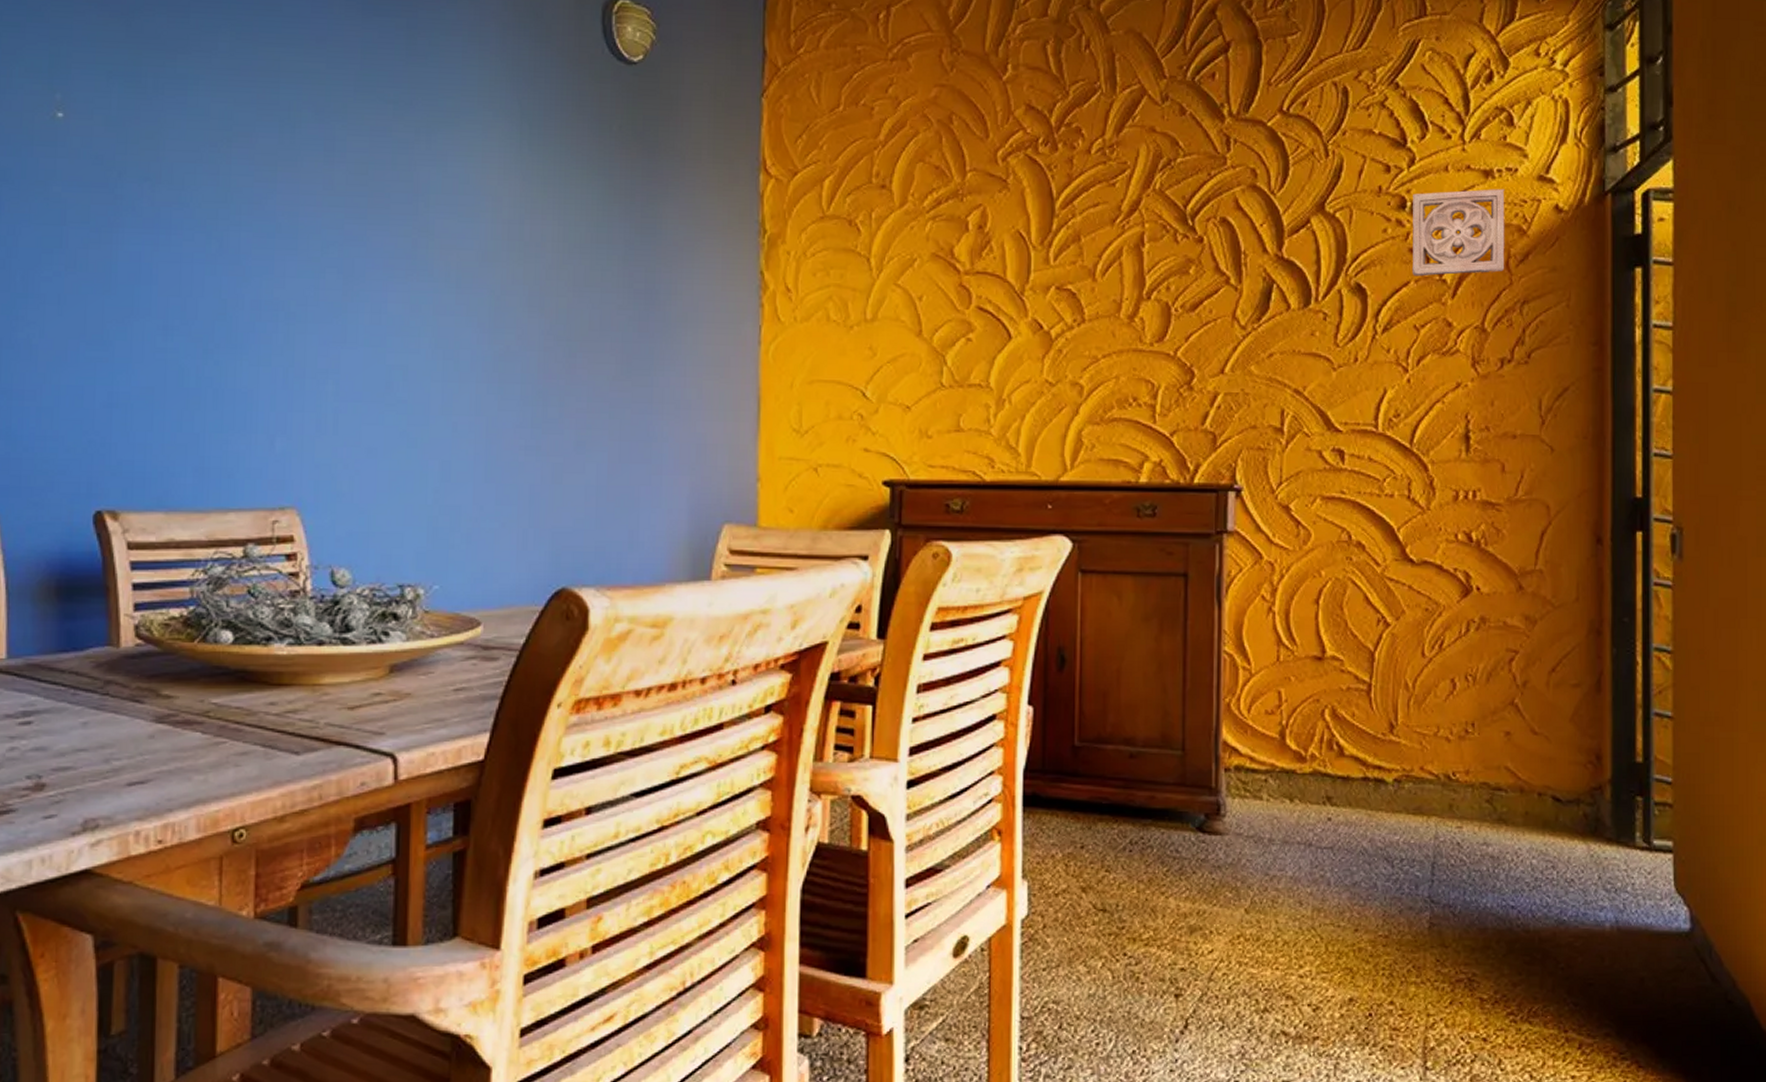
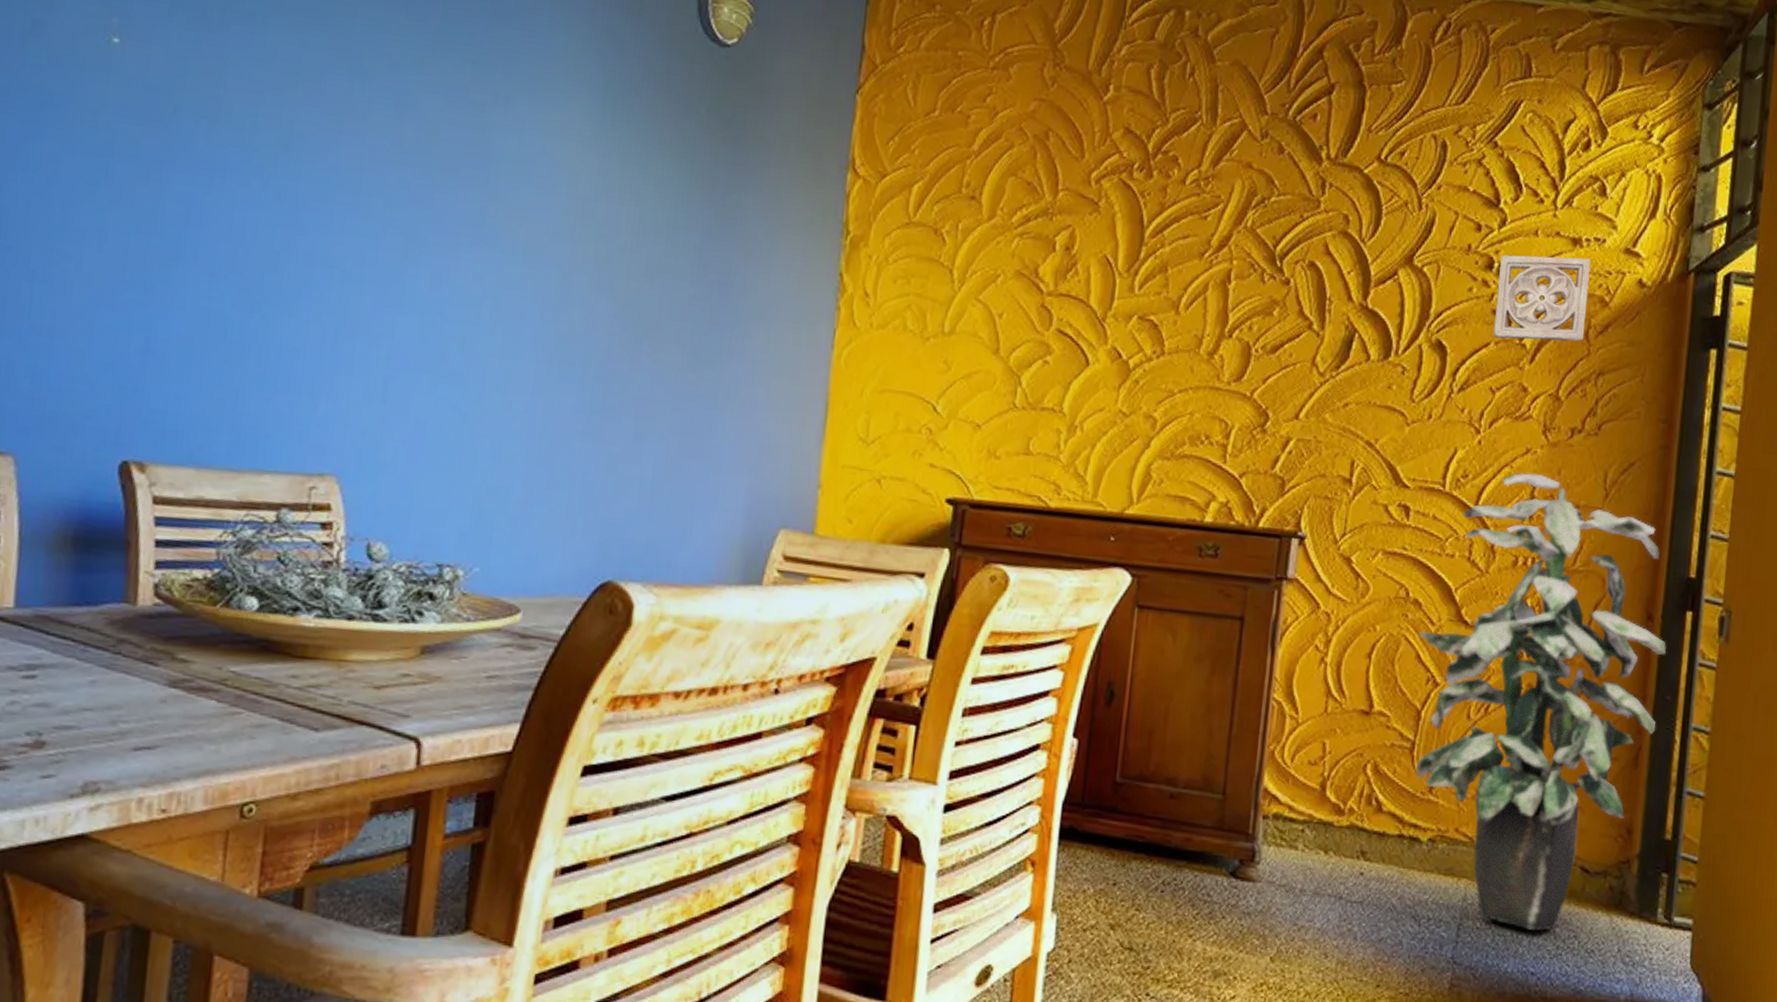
indoor plant: none [1365,407,1618,863] -> present [1416,472,1666,931]

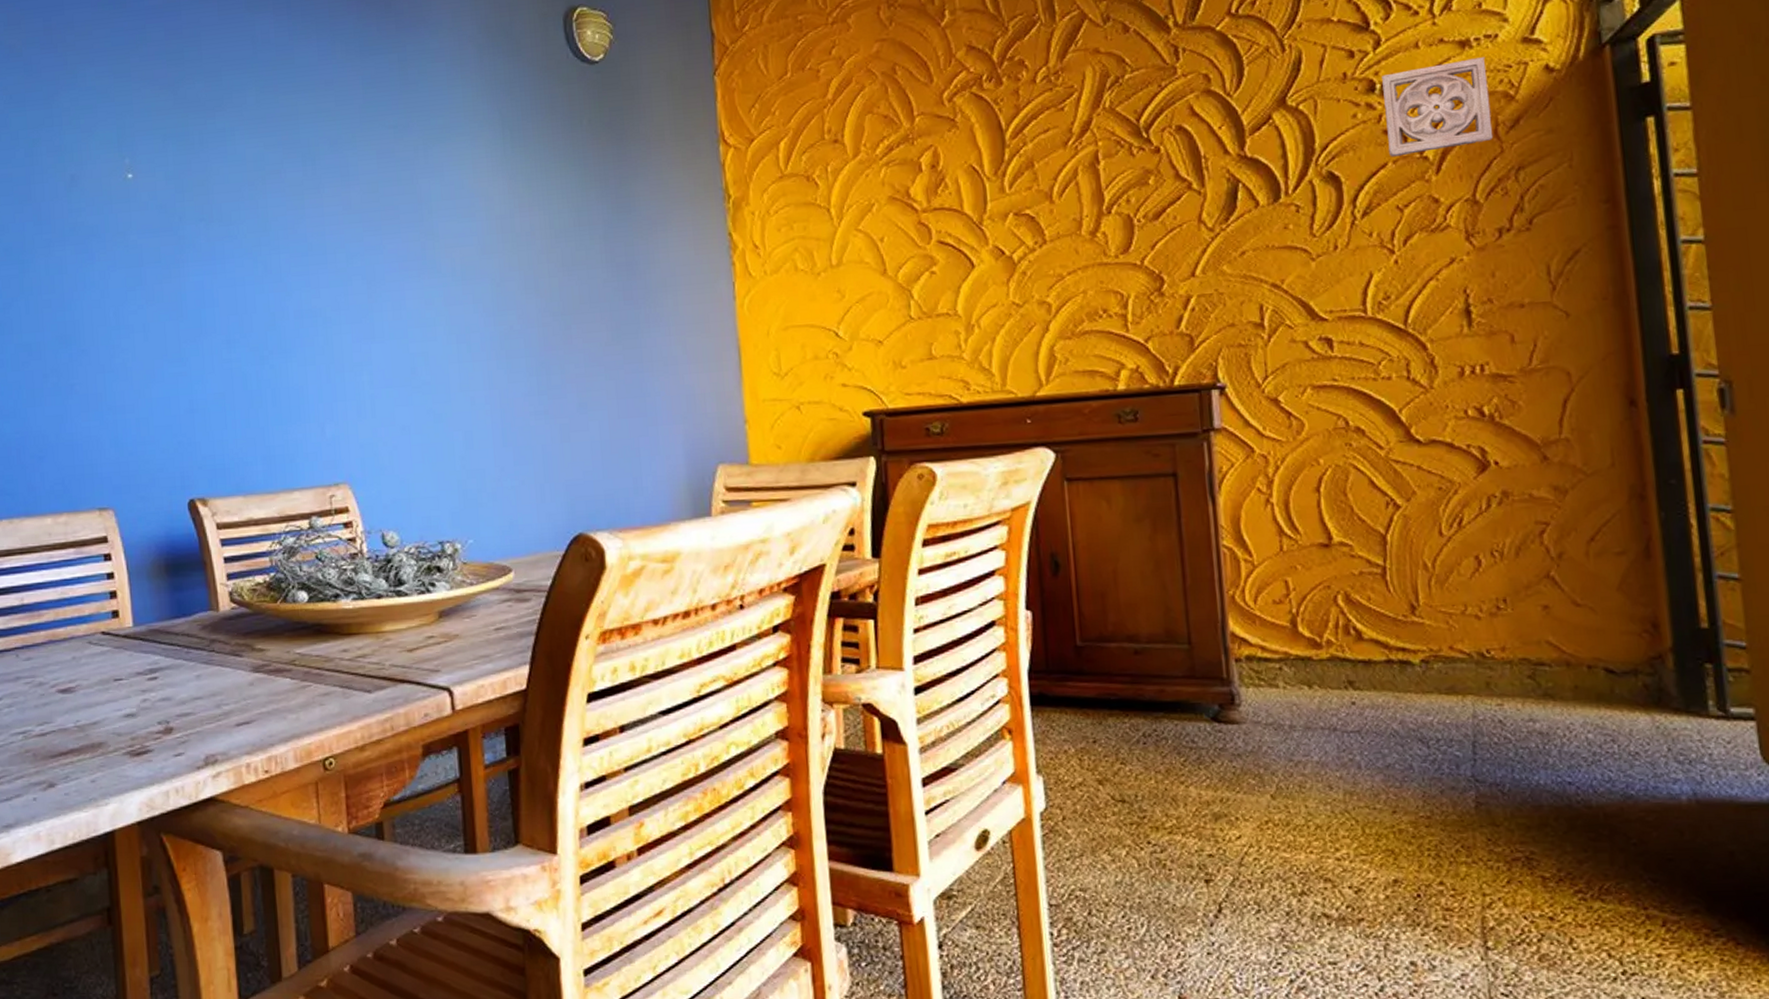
indoor plant: present [1416,472,1666,931] -> none [1368,281,1664,739]

